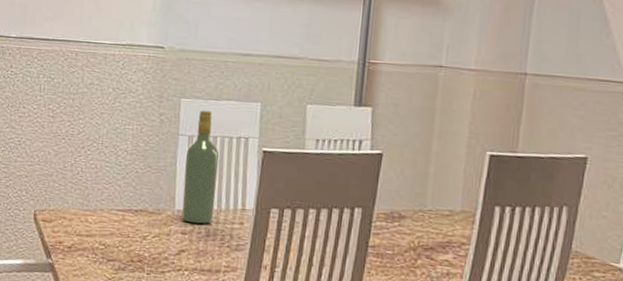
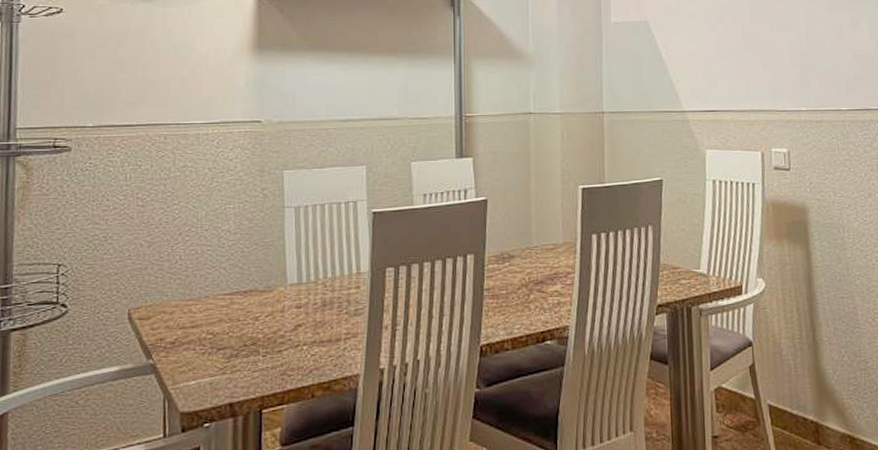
wine bottle: present [182,110,220,224] -> none [293,179,329,296]

